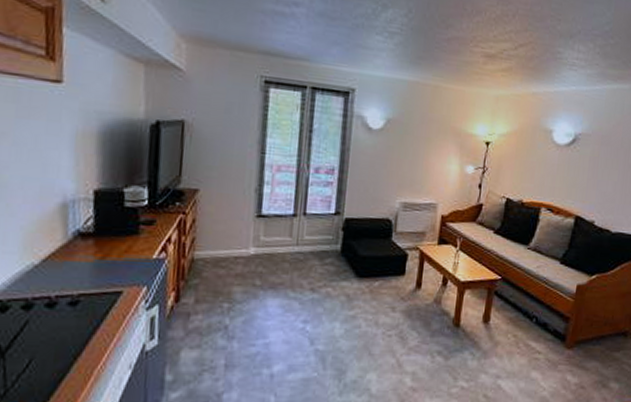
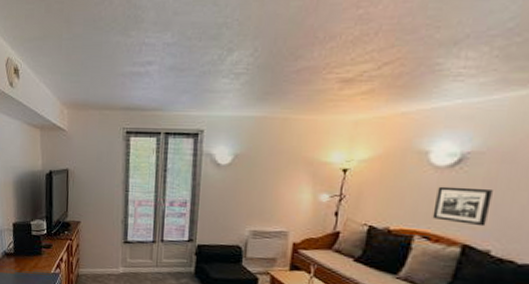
picture frame: none [554,163,596,200] -> present [432,186,493,227]

